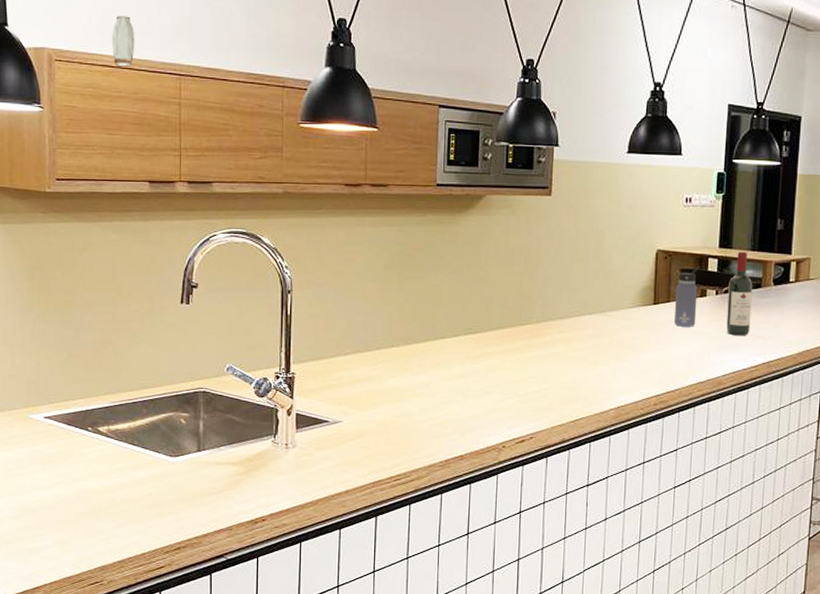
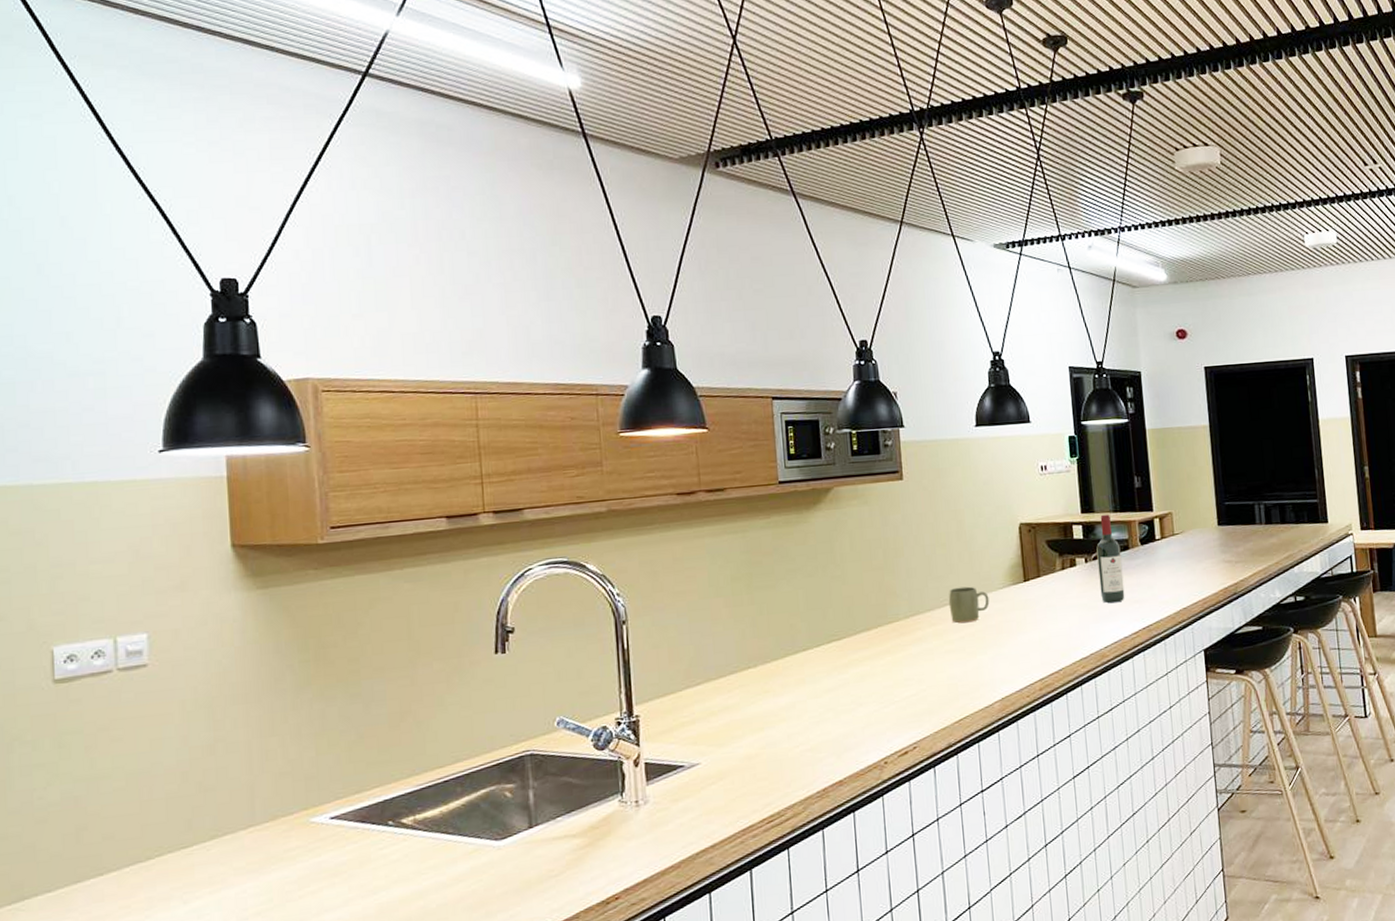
vase: present [112,16,135,68] -> none [390,334,419,392]
mug: none [579,301,618,334] -> present [948,586,990,623]
water bottle: present [674,266,700,327] -> none [1044,535,1070,602]

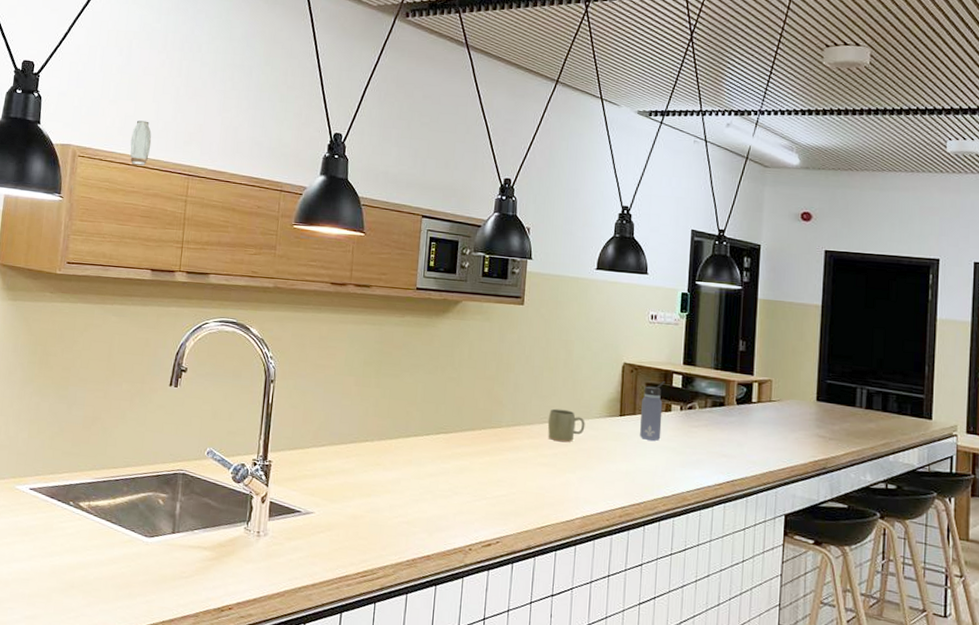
vase: none [390,334,419,392] -> present [129,120,152,167]
water bottle: none [1044,535,1070,602] -> present [640,381,665,441]
wine bottle: present [1096,514,1125,603] -> none [690,369,717,453]

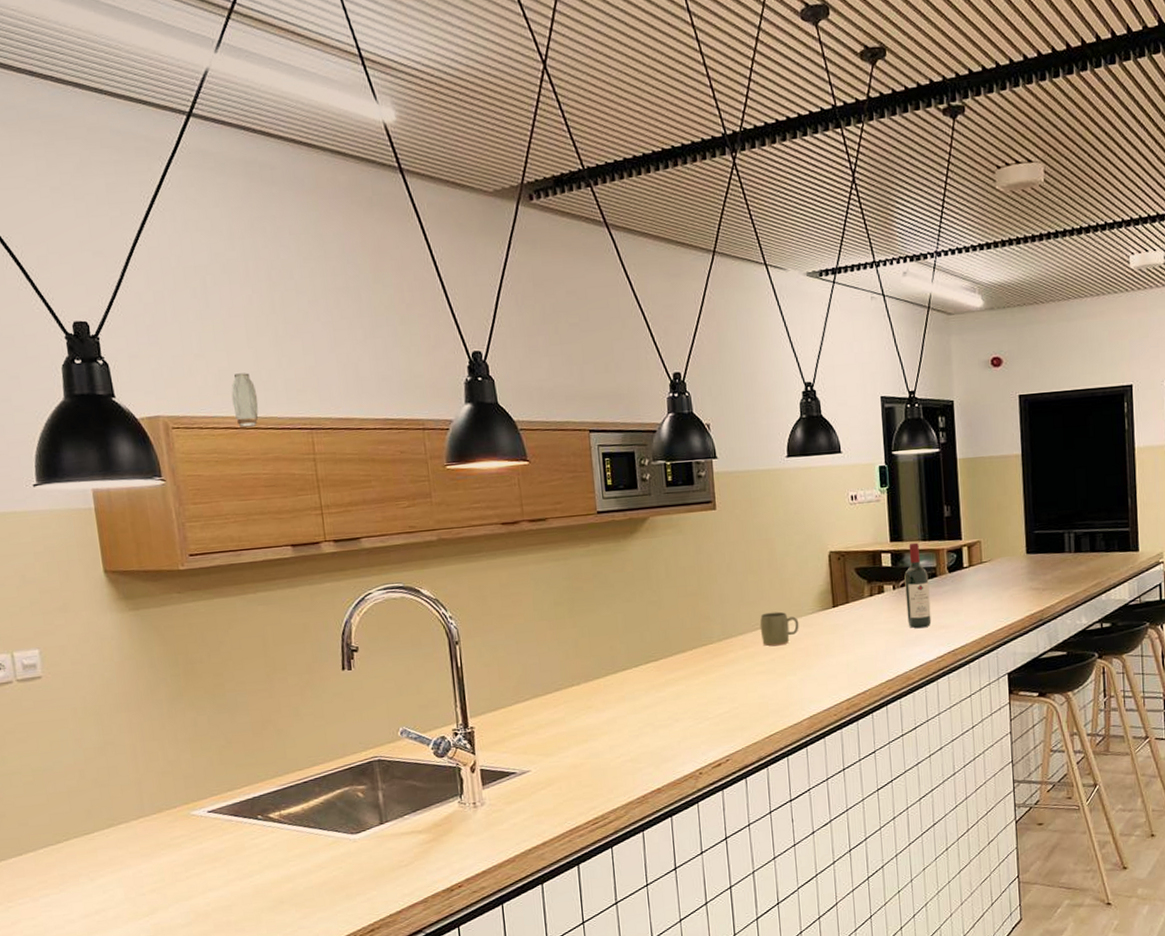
water bottle: present [640,381,665,441] -> none [853,563,877,627]
wine bottle: none [690,369,717,453] -> present [904,542,932,628]

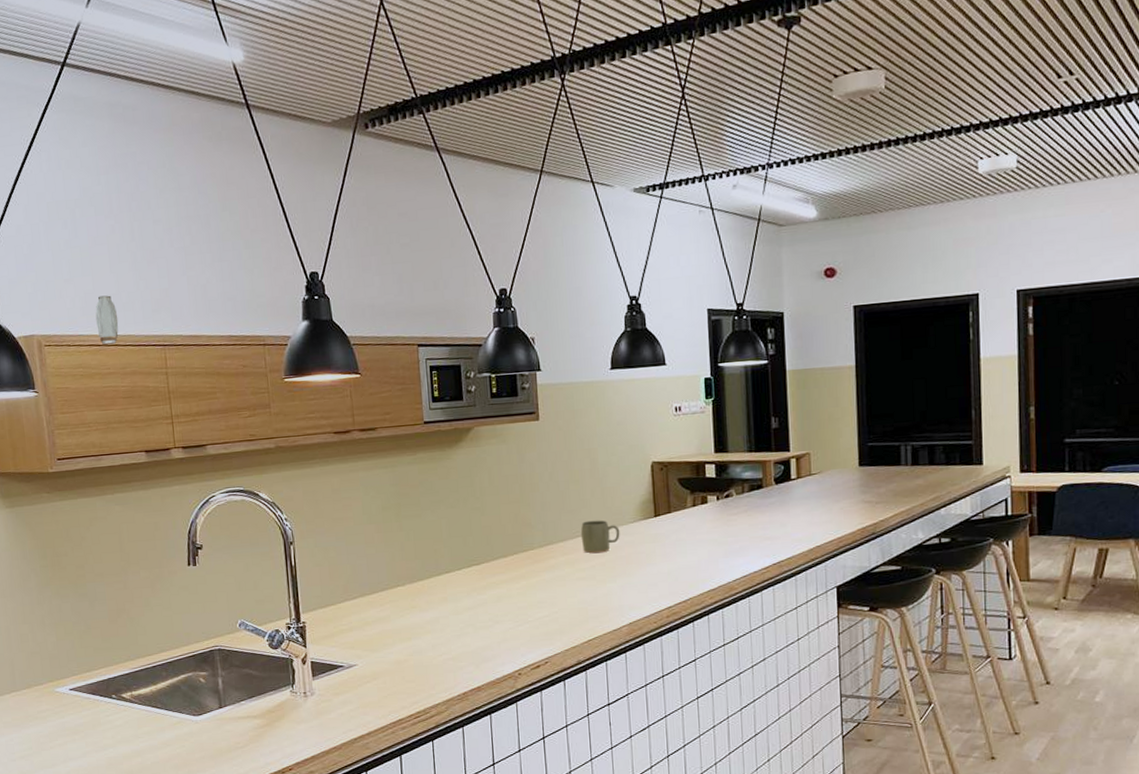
wine bottle: present [904,542,932,628] -> none [729,454,757,539]

